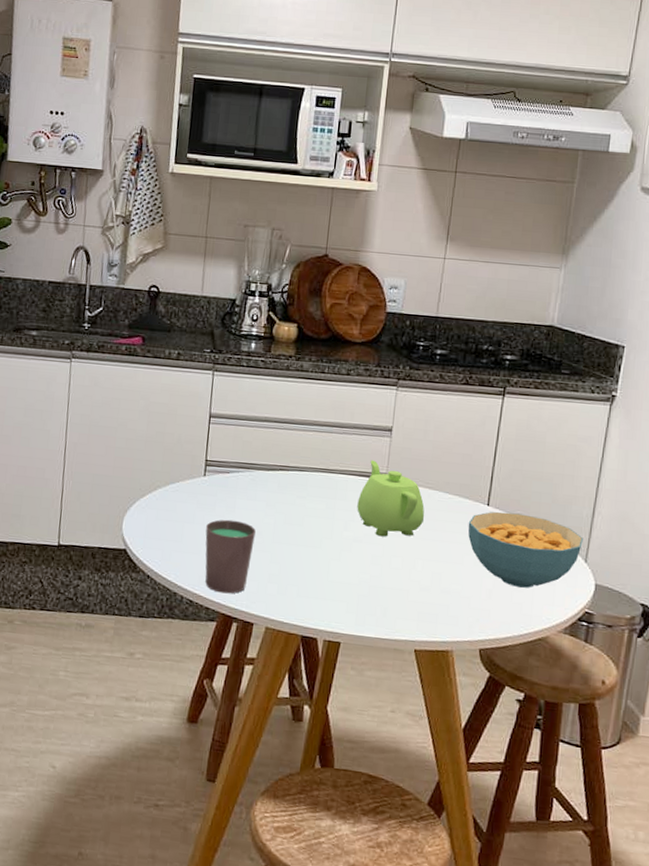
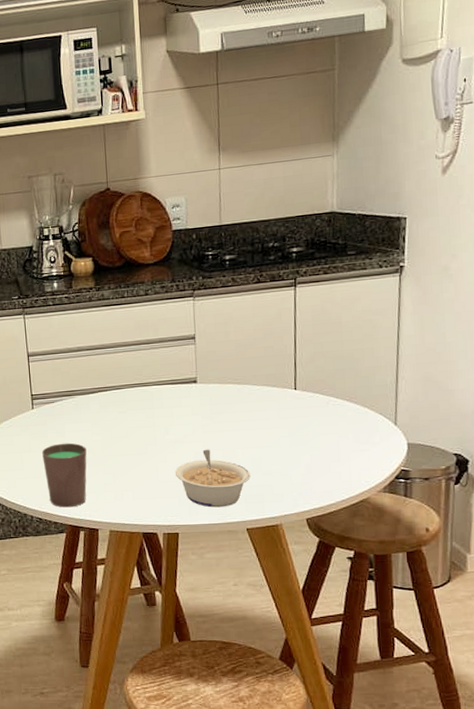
legume: none [347,553,428,622] -> present [174,449,251,508]
teapot: present [357,460,425,537] -> none [174,368,238,435]
cereal bowl: present [468,511,583,588] -> none [279,391,390,458]

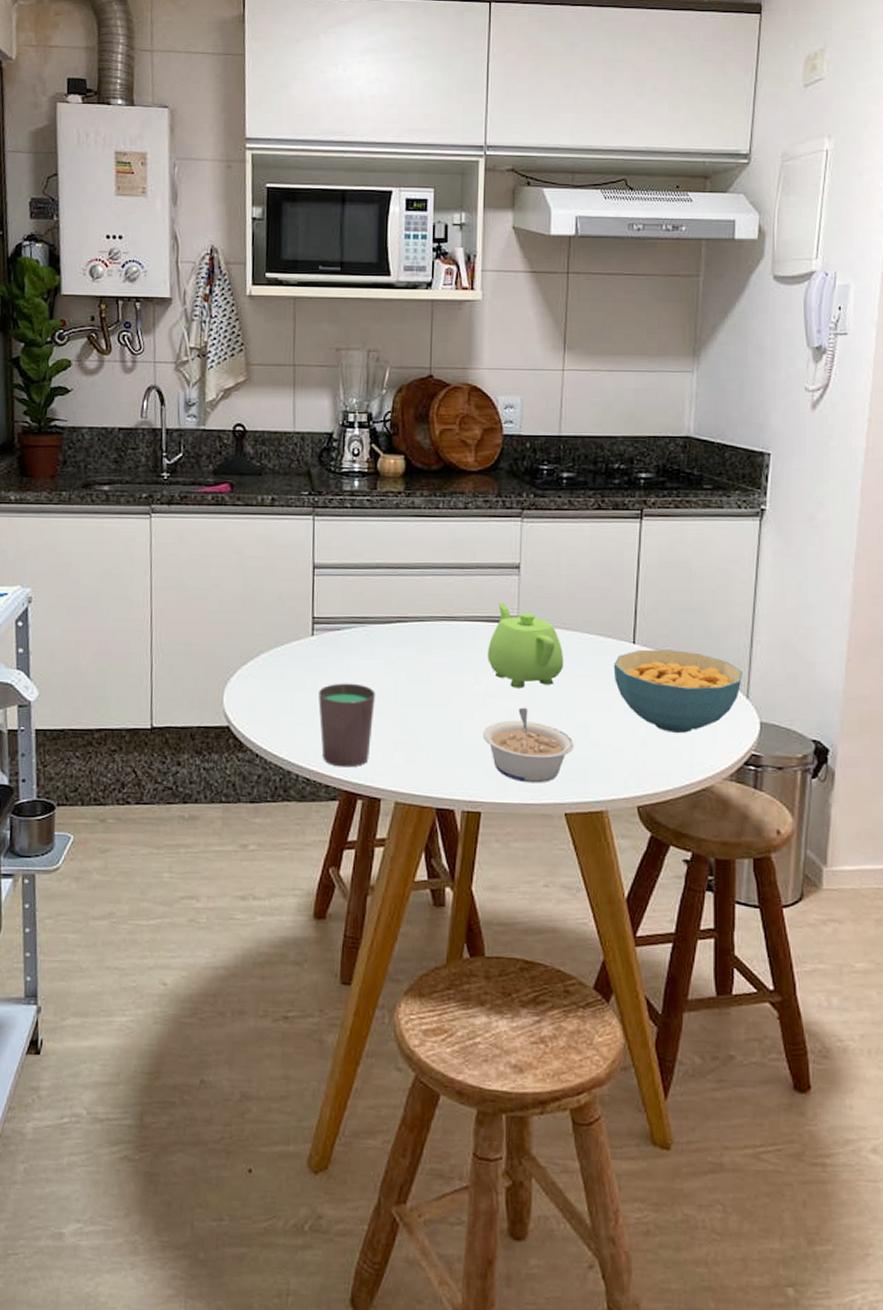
teapot: none [174,368,238,435] -> present [487,602,564,688]
cereal bowl: none [279,391,390,458] -> present [613,649,742,733]

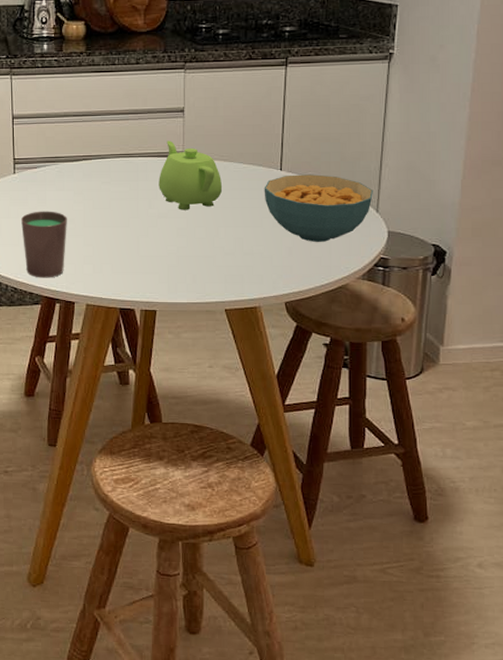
legume: present [482,707,574,783] -> none [156,225,232,286]

